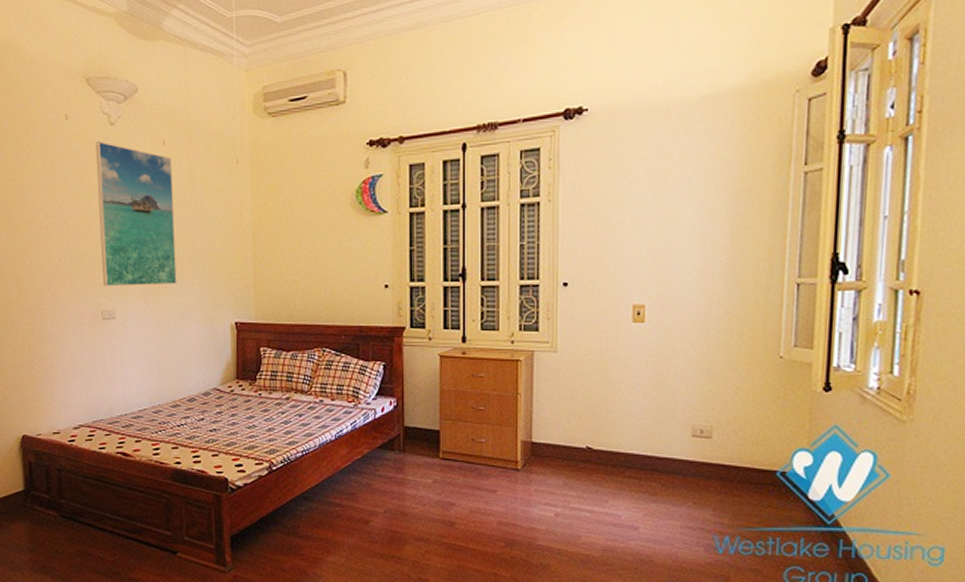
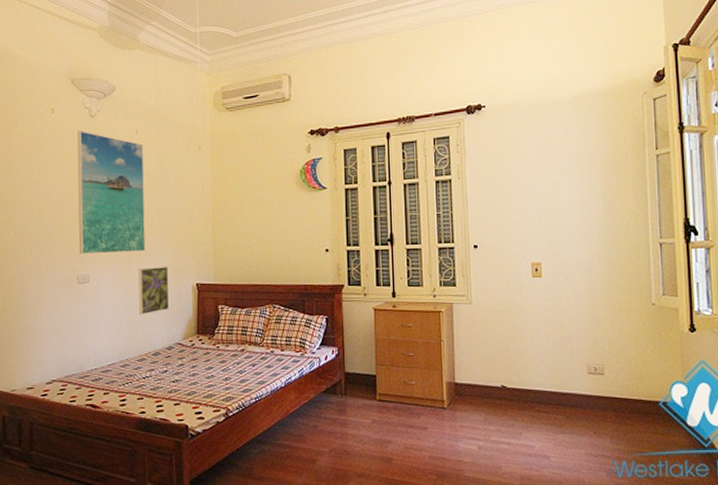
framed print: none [169,301,205,356] -> present [137,266,170,315]

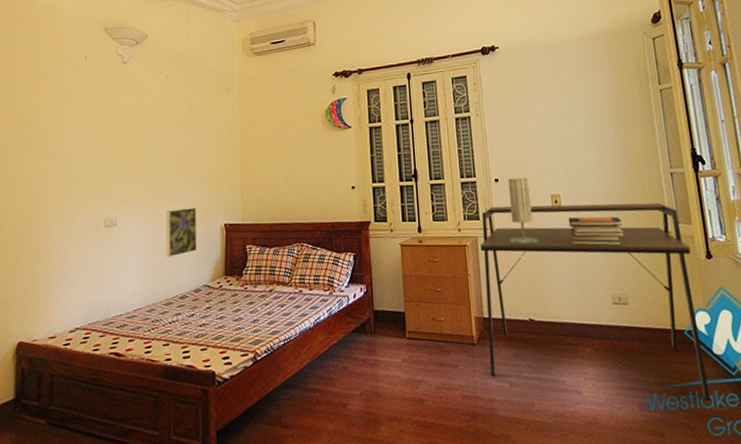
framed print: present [77,131,146,255] -> none [108,77,174,198]
desk: none [455,273,680,471] -> present [480,202,711,402]
table lamp: none [485,244,515,313] -> present [507,177,538,245]
book stack: none [548,286,605,316] -> present [568,216,624,246]

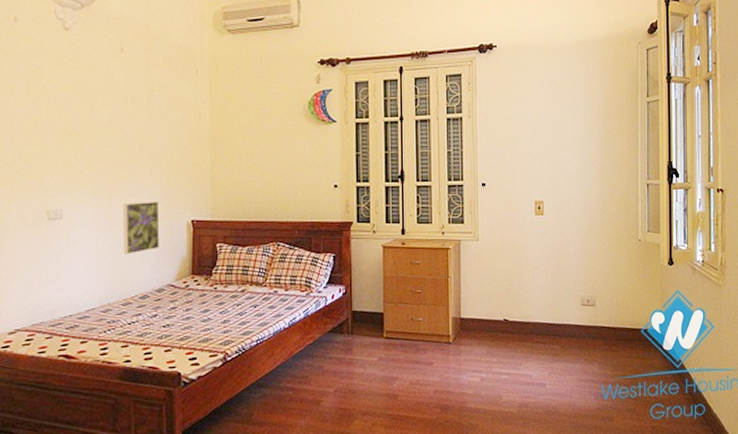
desk: present [480,202,711,402] -> none [462,210,656,391]
table lamp: present [507,177,538,245] -> none [491,183,519,249]
book stack: present [568,216,624,246] -> none [549,223,598,252]

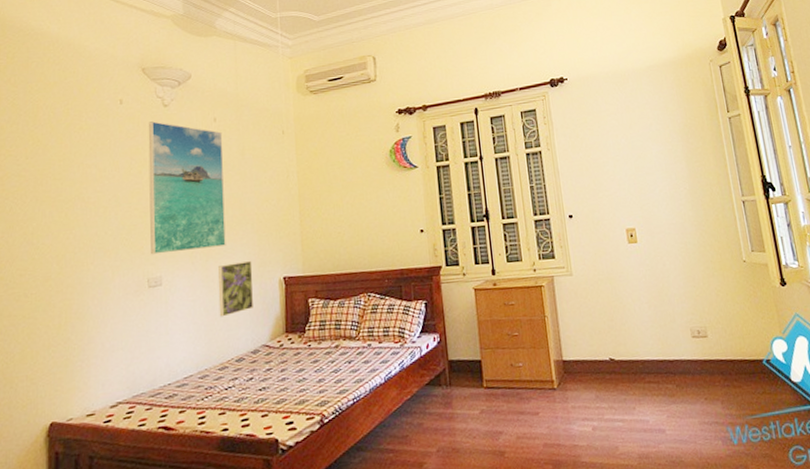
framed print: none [47,45,132,187] -> present [148,121,226,255]

